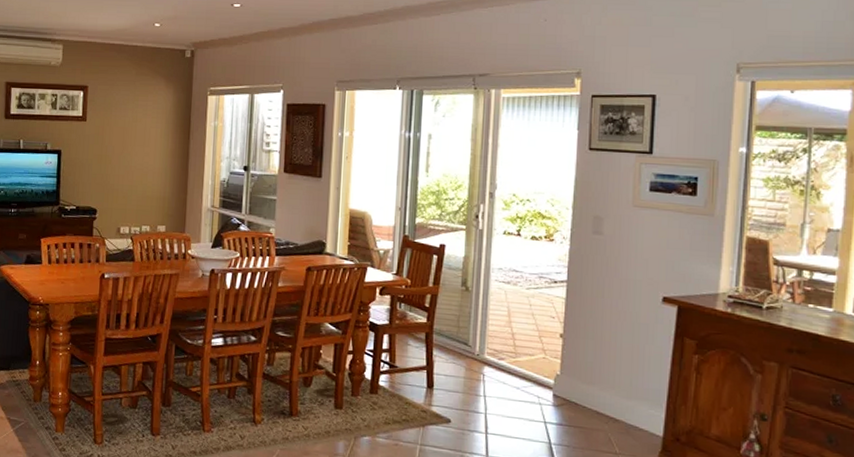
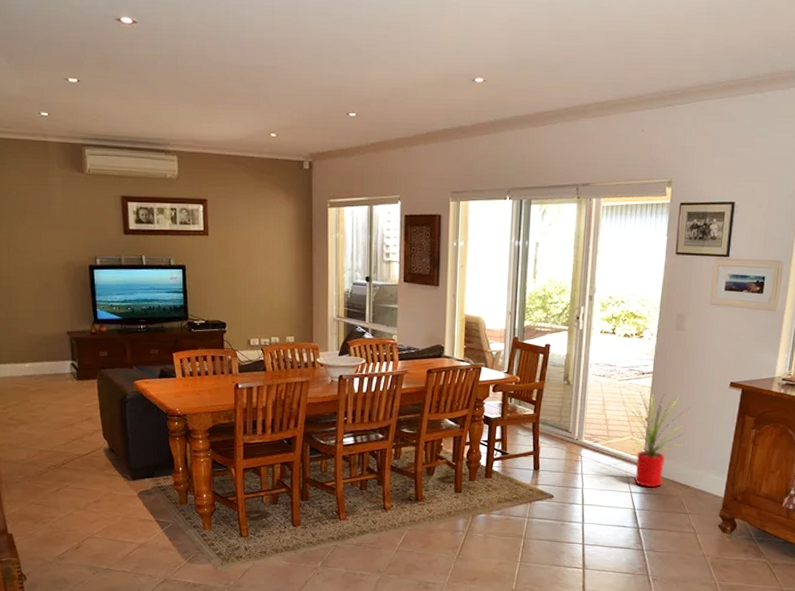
house plant: none [526,295,615,419] -> present [617,384,690,488]

